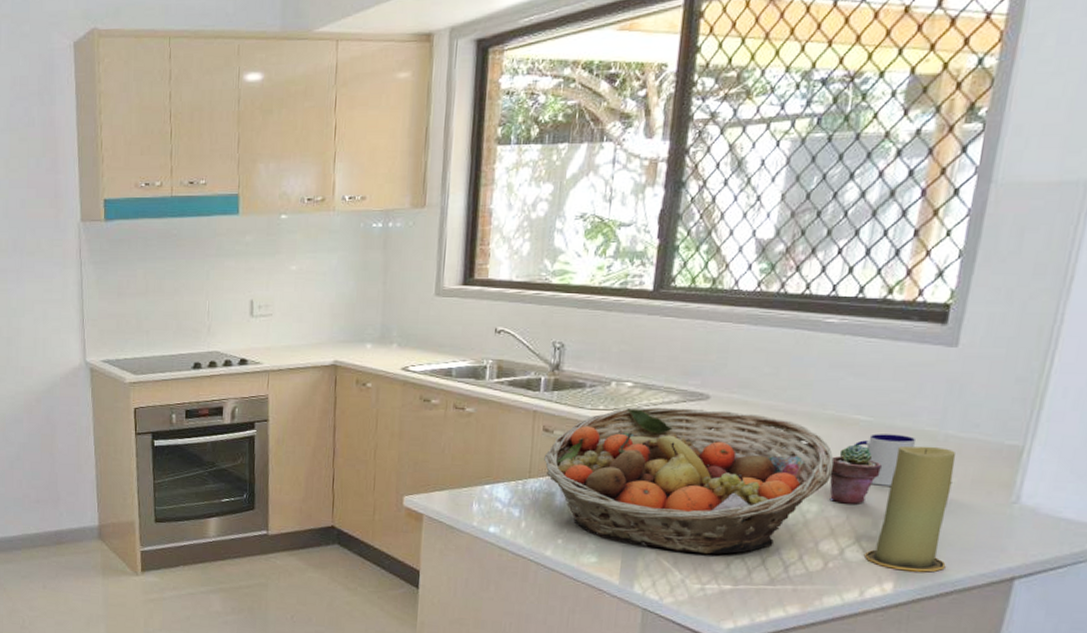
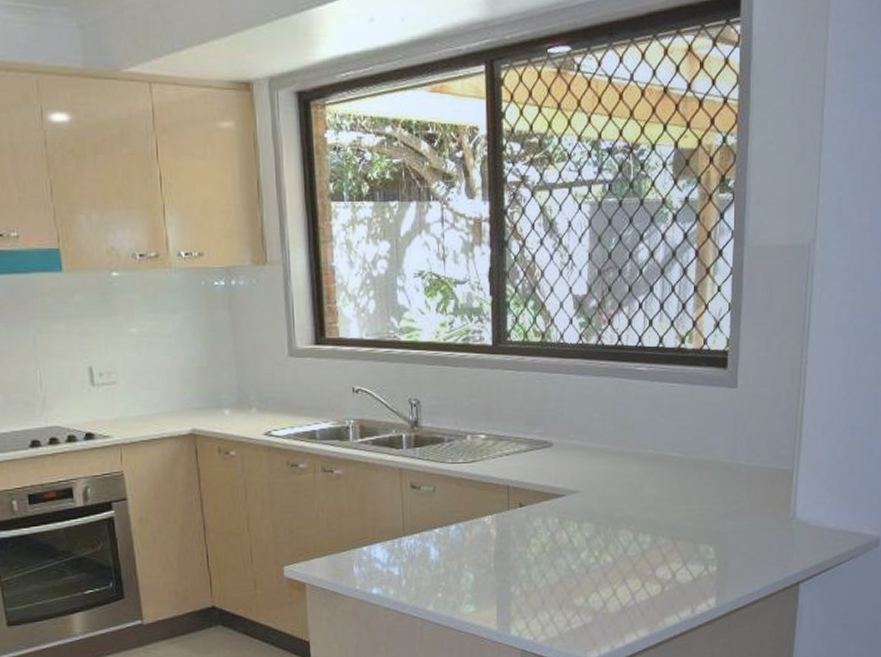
fruit basket: present [544,407,835,555] -> none [415,456,659,592]
potted succulent: present [829,444,882,504] -> none [657,479,694,533]
mug: present [853,434,917,486] -> none [671,467,717,514]
candle: present [863,446,956,572] -> none [690,475,751,587]

